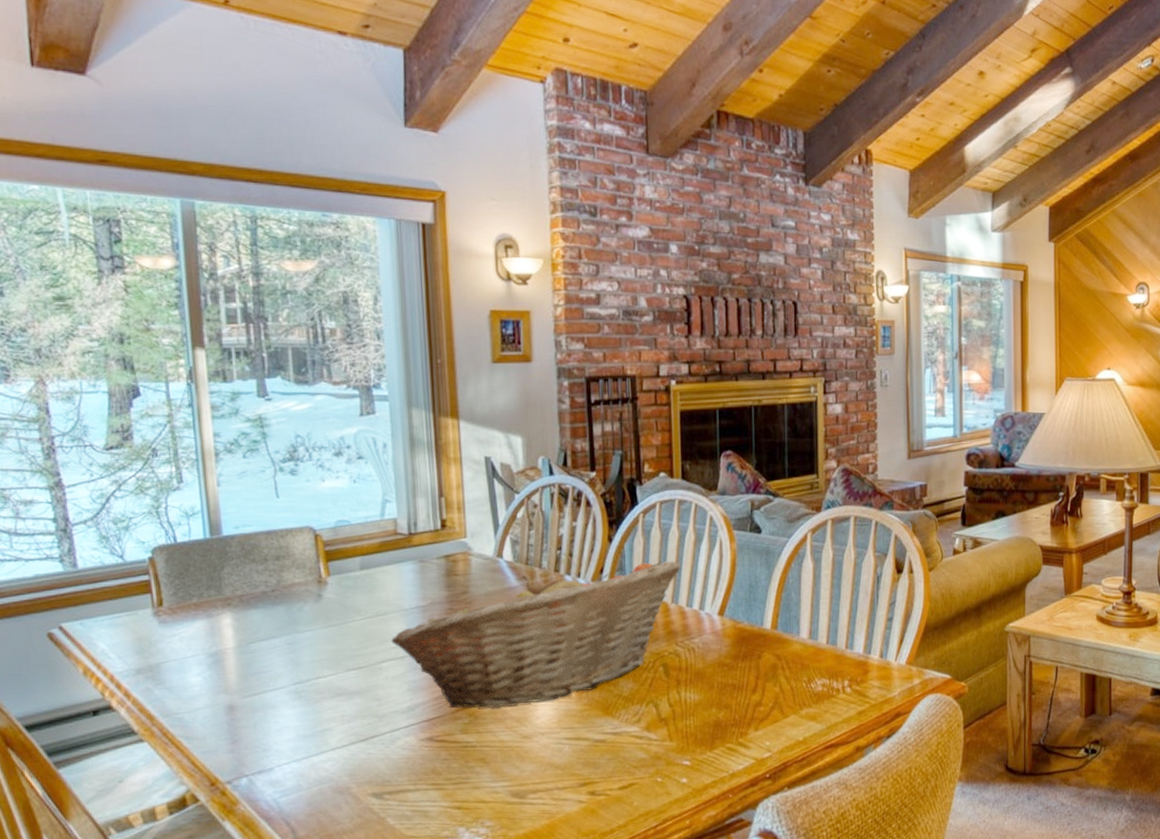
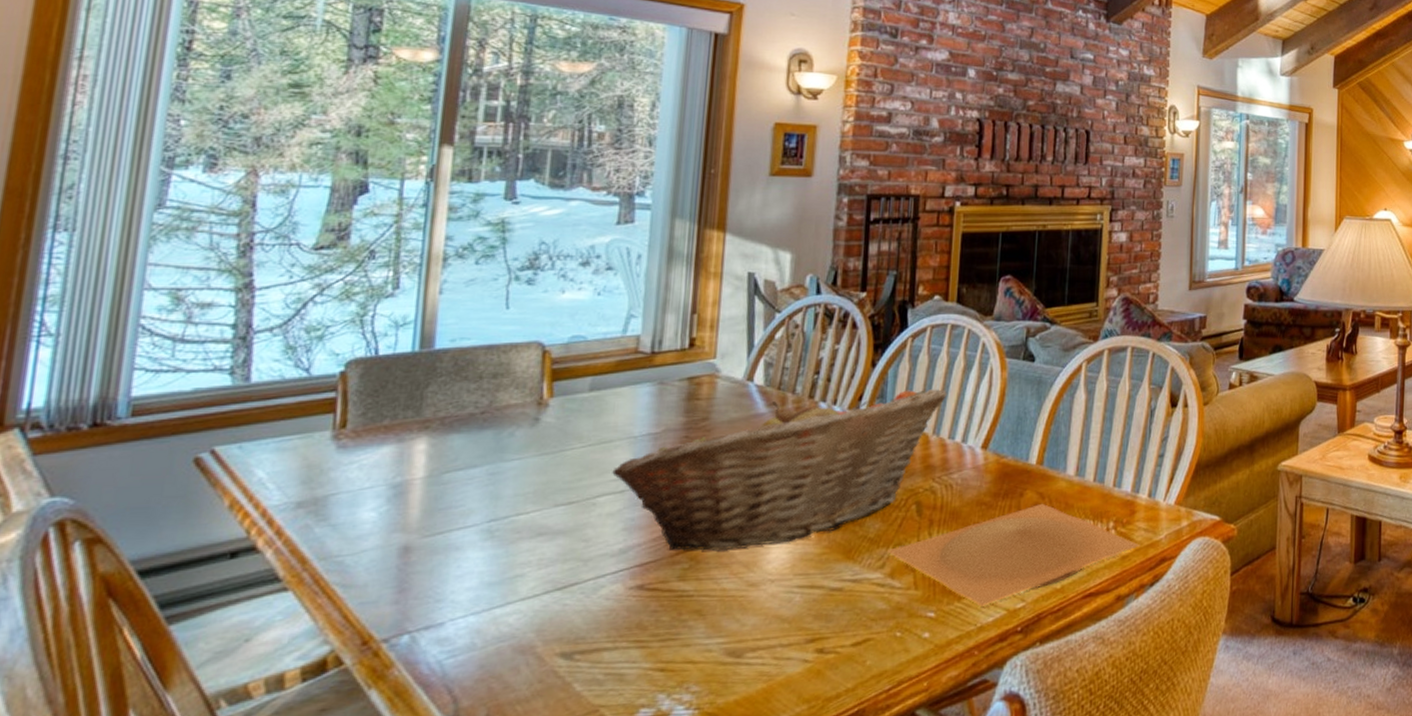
plate: none [642,664,875,756] -> present [888,503,1140,607]

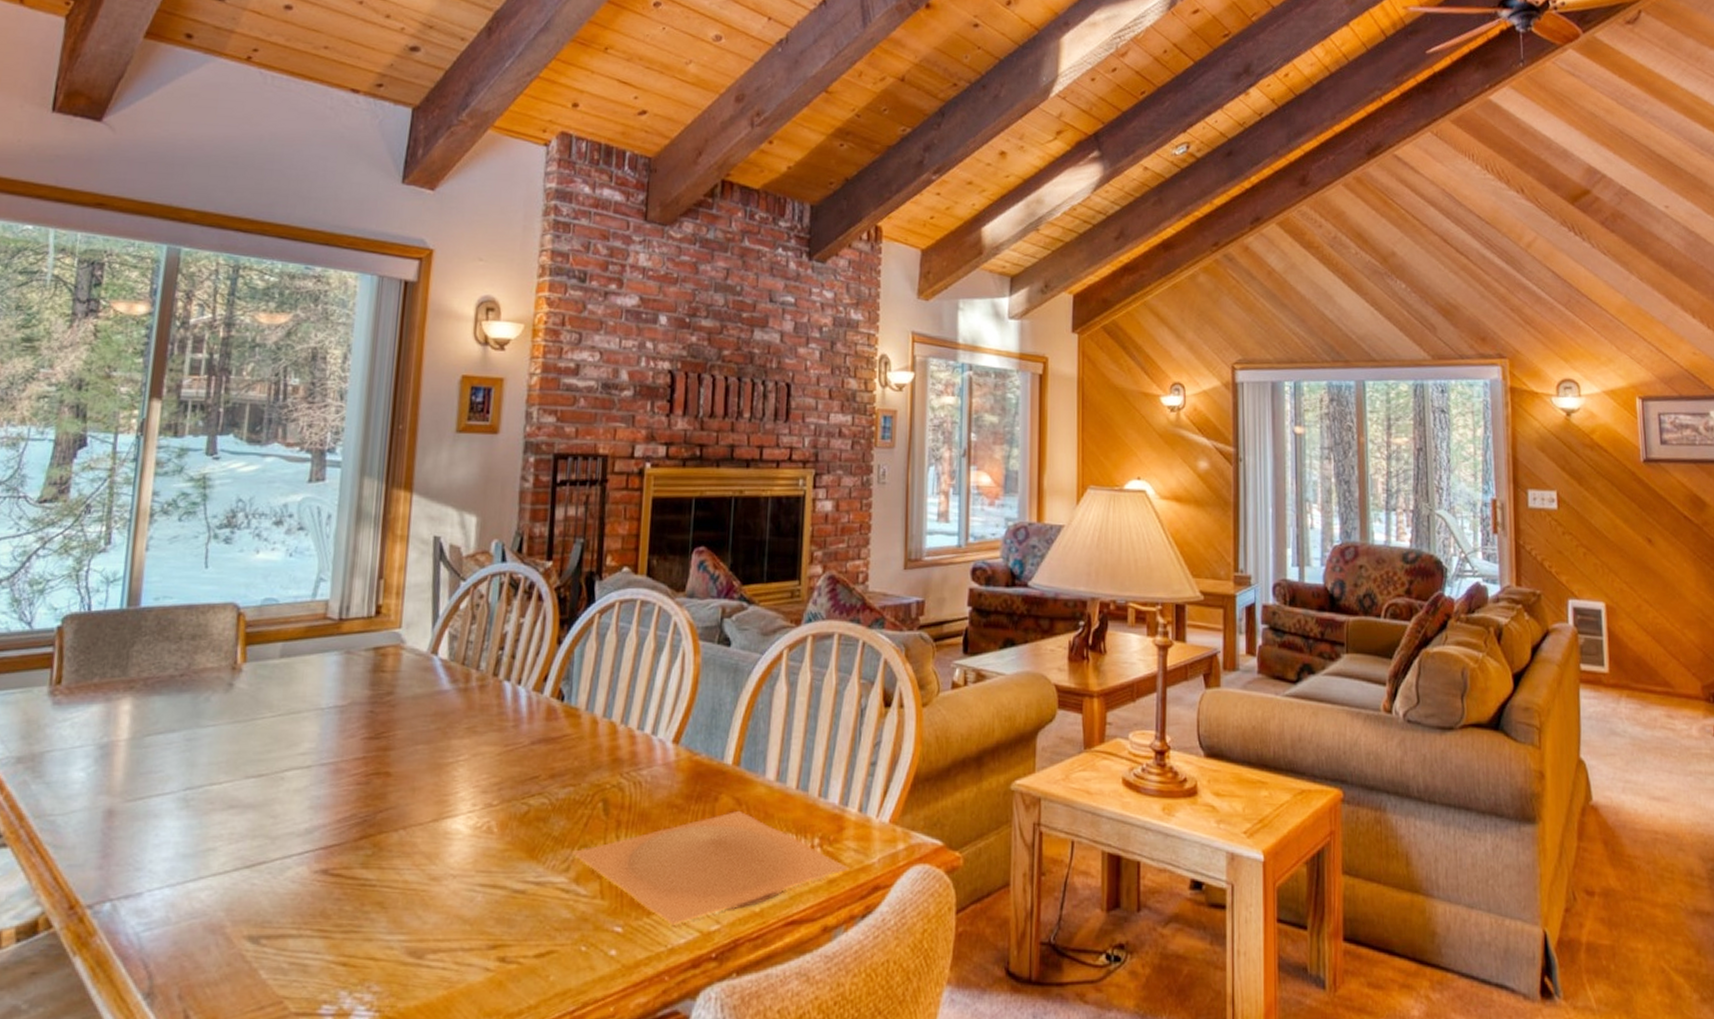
fruit basket: present [612,389,947,551] -> none [300,672,636,839]

